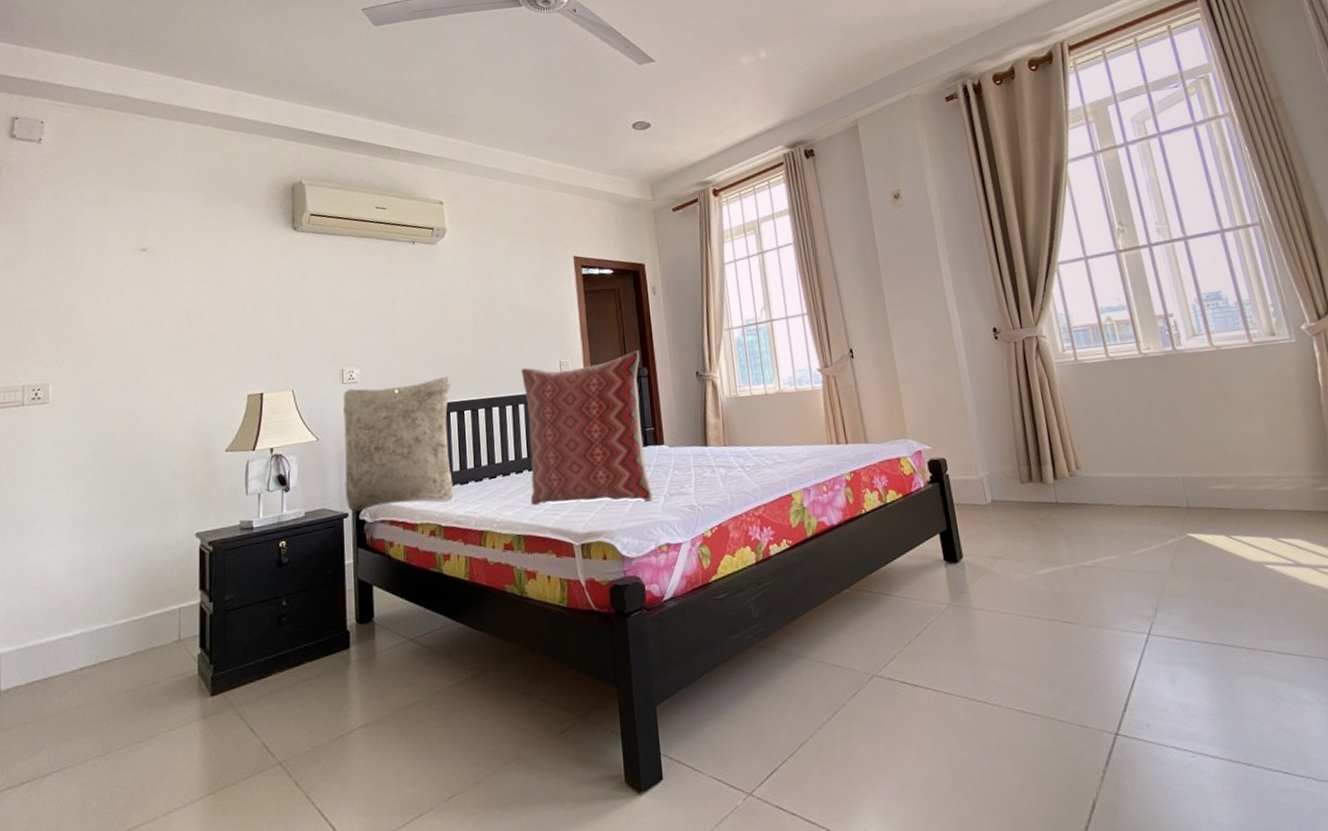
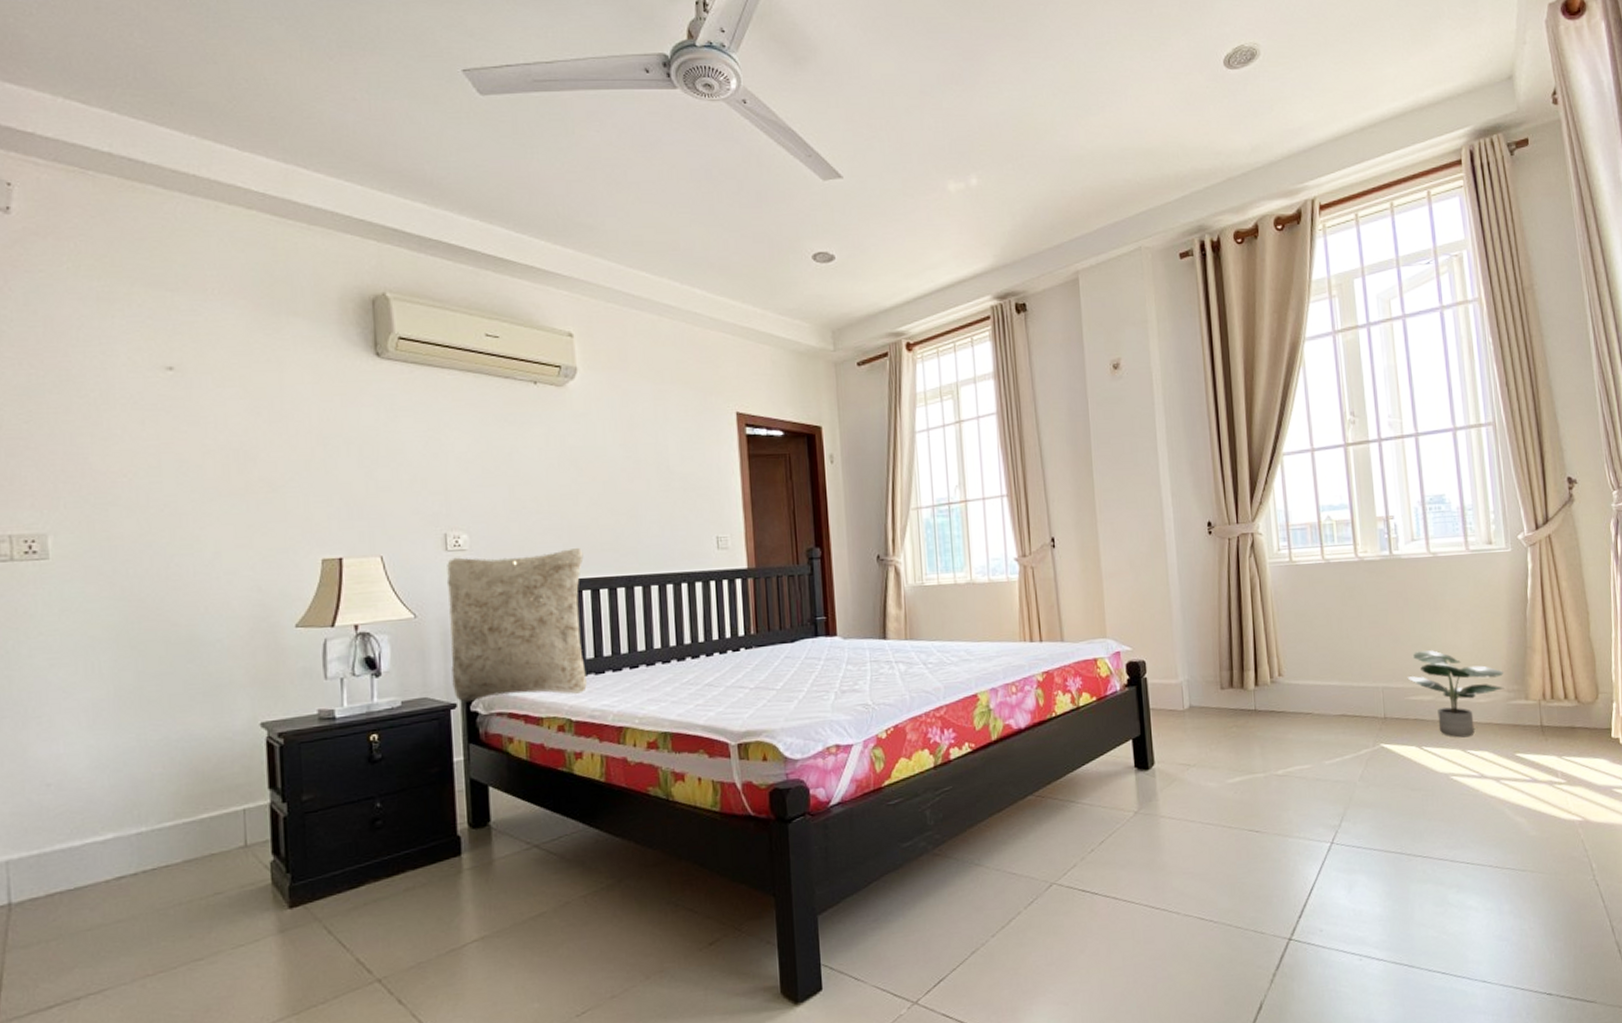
pillow: present [521,350,653,506] -> none [670,527,822,700]
potted plant: none [1206,440,1309,526] -> present [1407,650,1504,738]

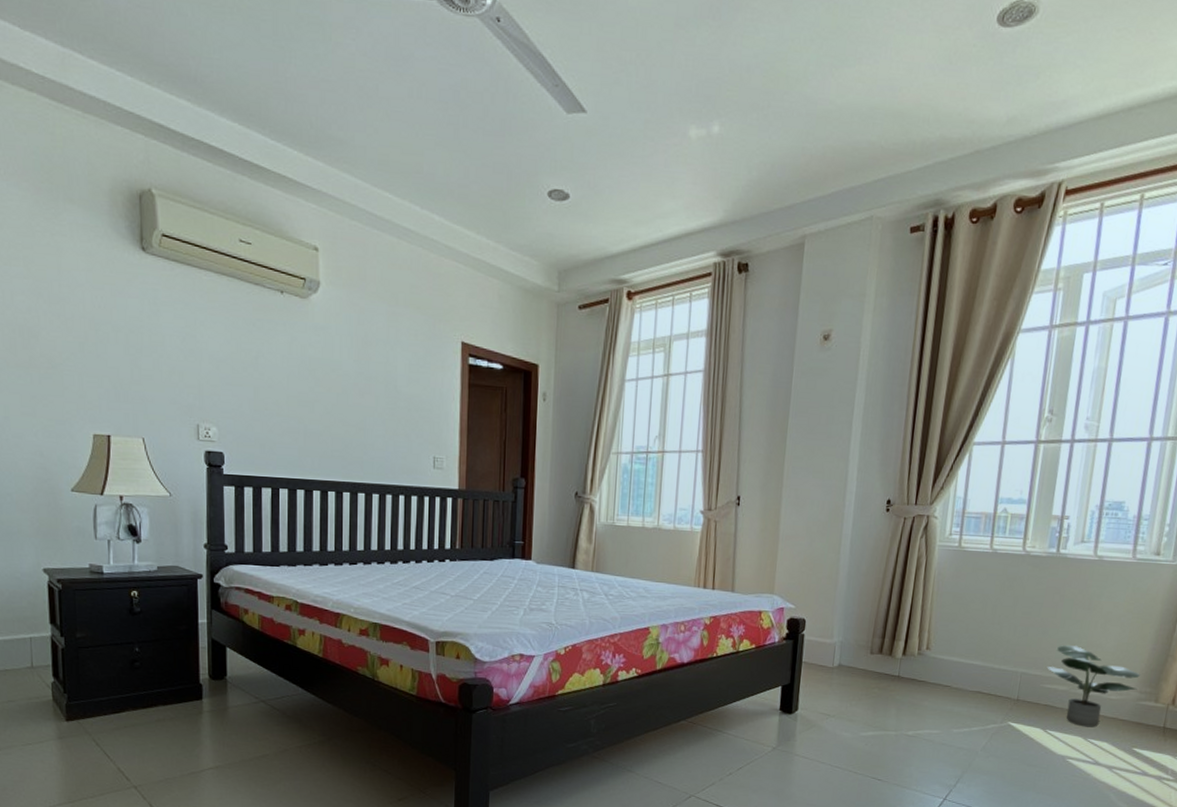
pillow: present [446,548,587,702] -> none [197,447,316,581]

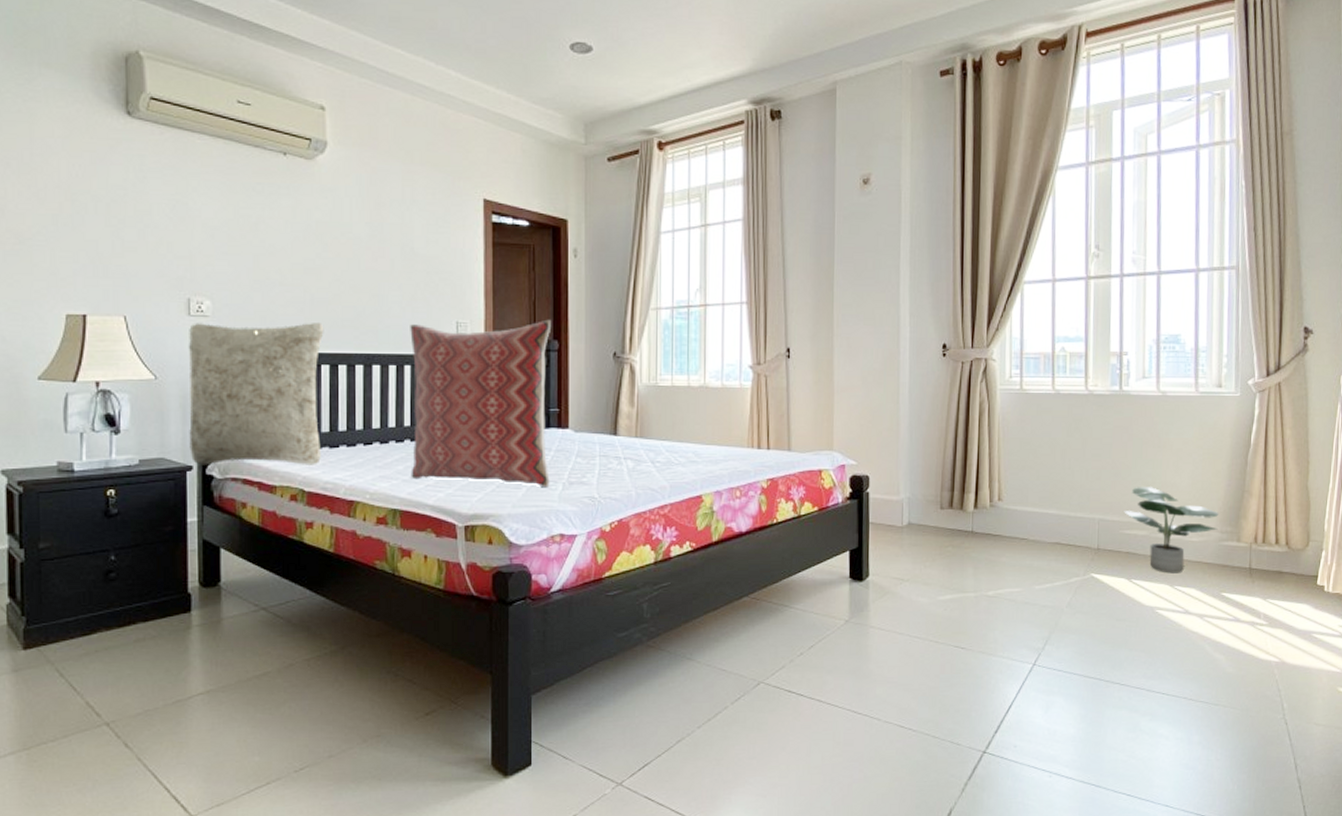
pillow: none [197,447,316,581] -> present [188,323,324,467]
pillow: none [390,457,520,612] -> present [410,319,552,488]

